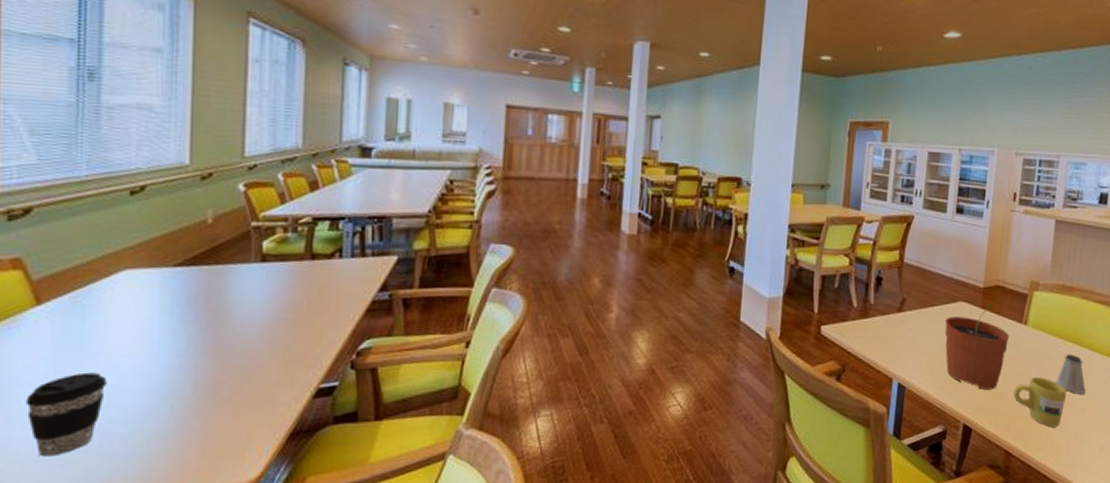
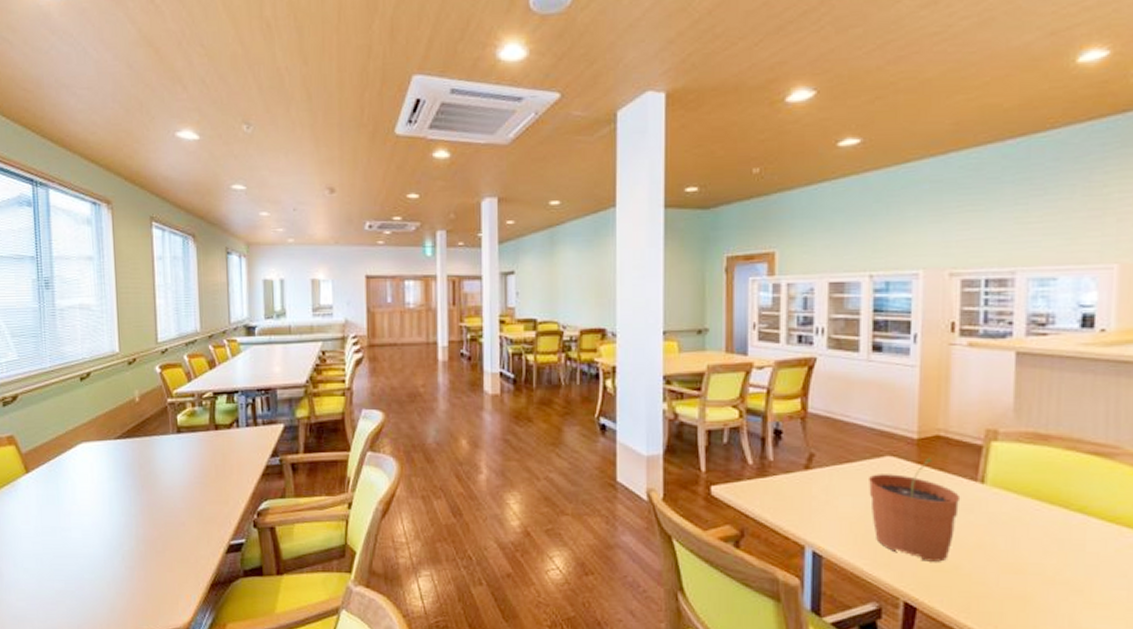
coffee cup: present [25,372,107,457] -> none [25,528,77,596]
mug: present [1013,377,1067,428] -> none [972,548,1053,611]
saltshaker: present [1056,354,1086,394] -> none [1034,519,1081,570]

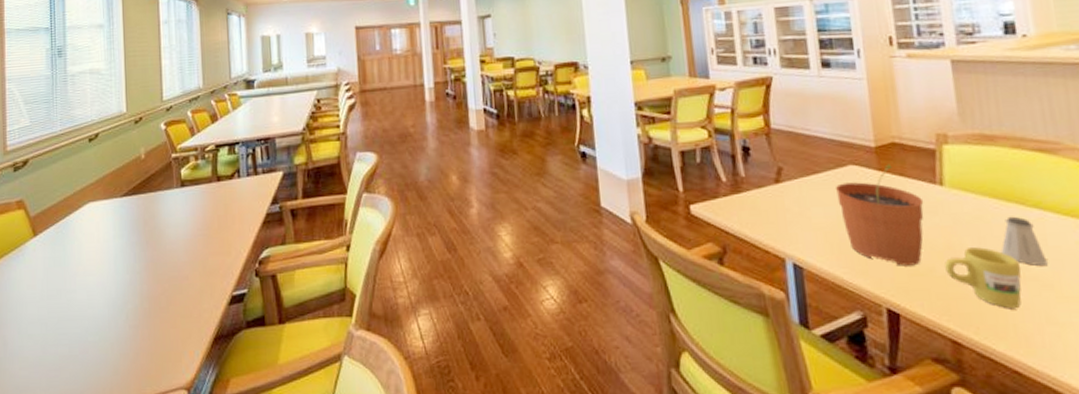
mug: none [972,548,1053,611] -> present [945,247,1022,309]
saltshaker: none [1034,519,1081,570] -> present [1001,216,1048,266]

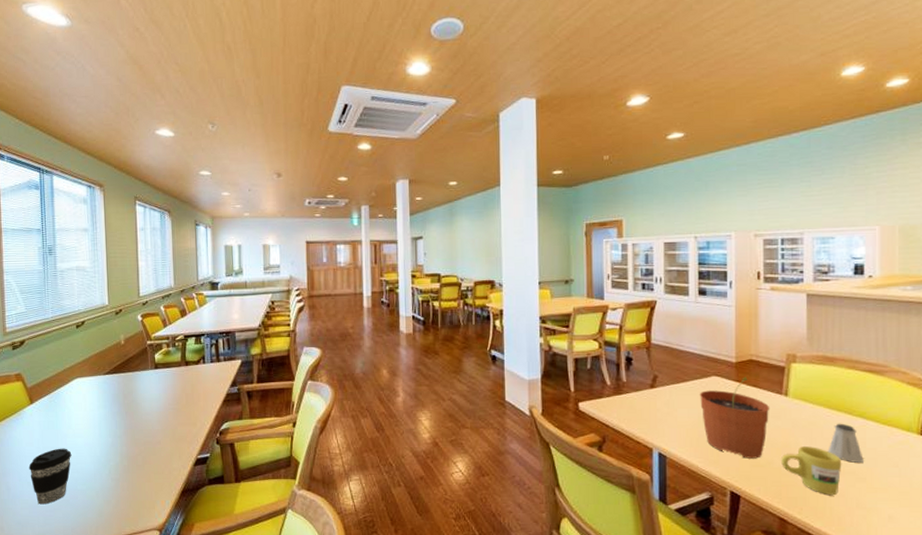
coffee cup: none [30,290,82,363] -> present [29,448,72,505]

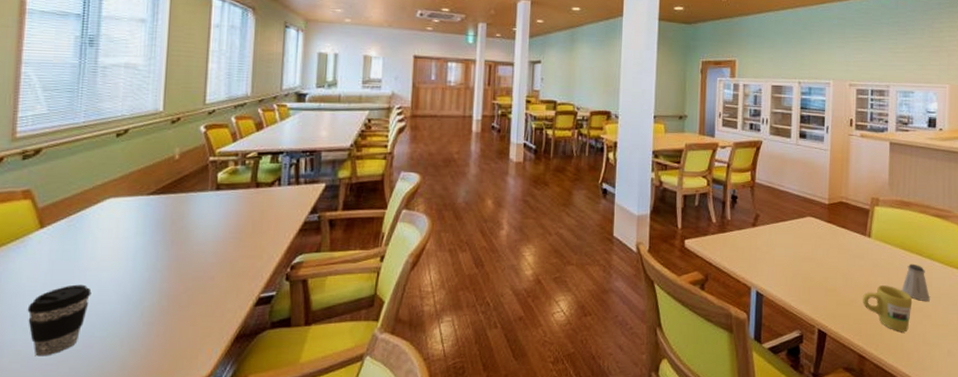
plant pot: present [699,377,770,459] -> none [795,218,856,297]

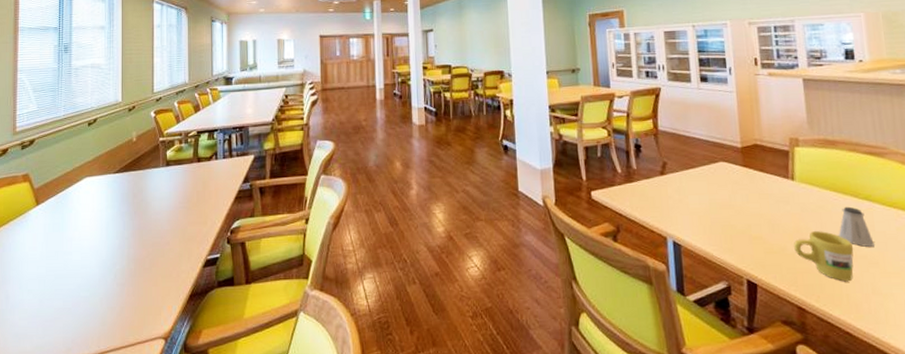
coffee cup: present [27,284,92,357] -> none [30,252,76,314]

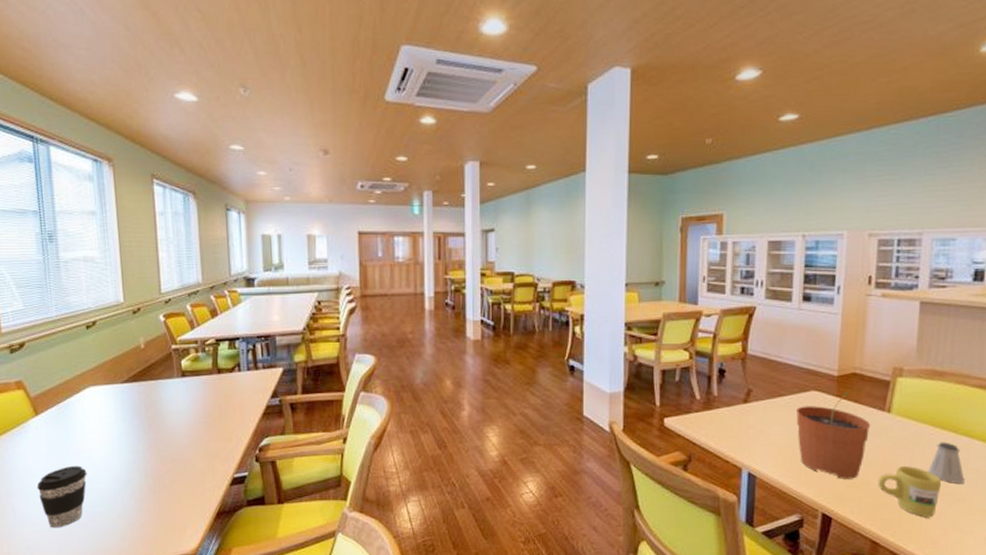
coffee cup: none [30,252,76,314] -> present [37,466,87,528]
plant pot: none [708,161,779,245] -> present [795,391,871,479]

